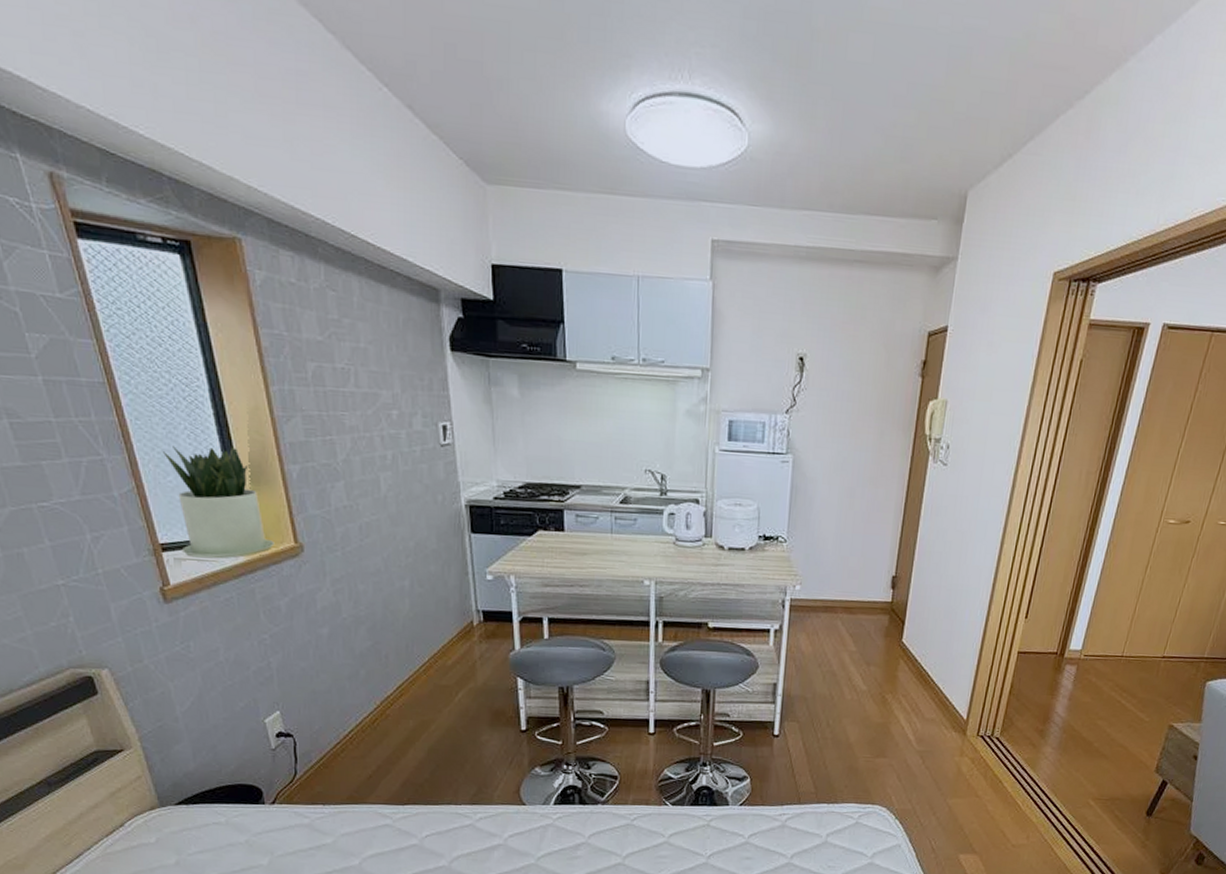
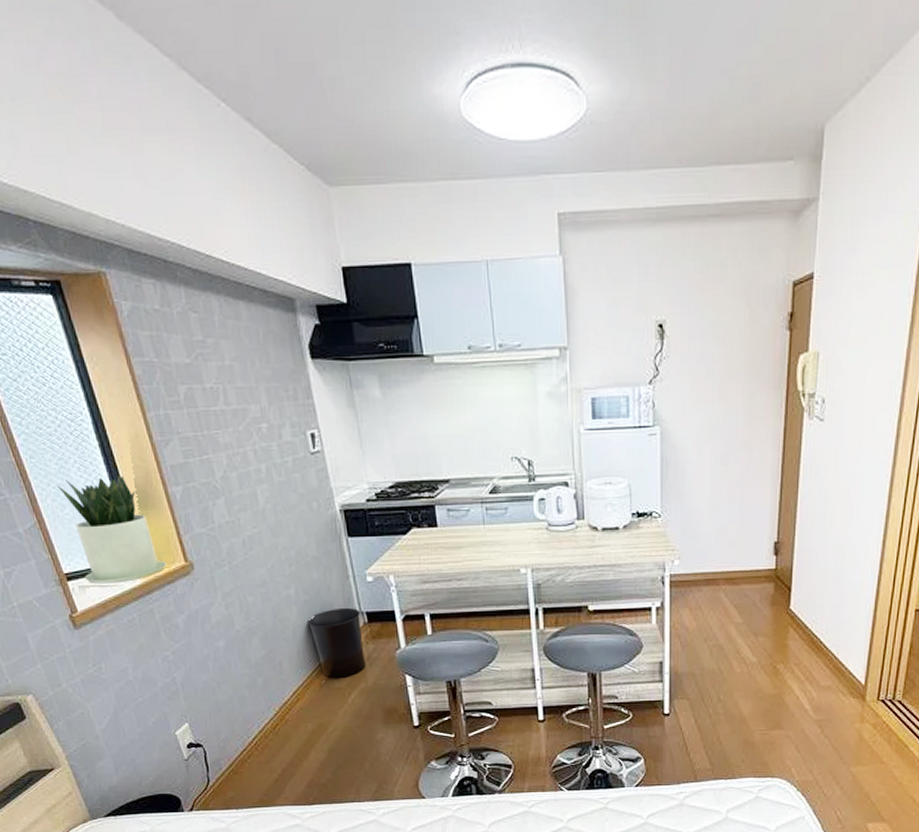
waste bin: none [420,604,477,677] -> present [308,607,365,679]

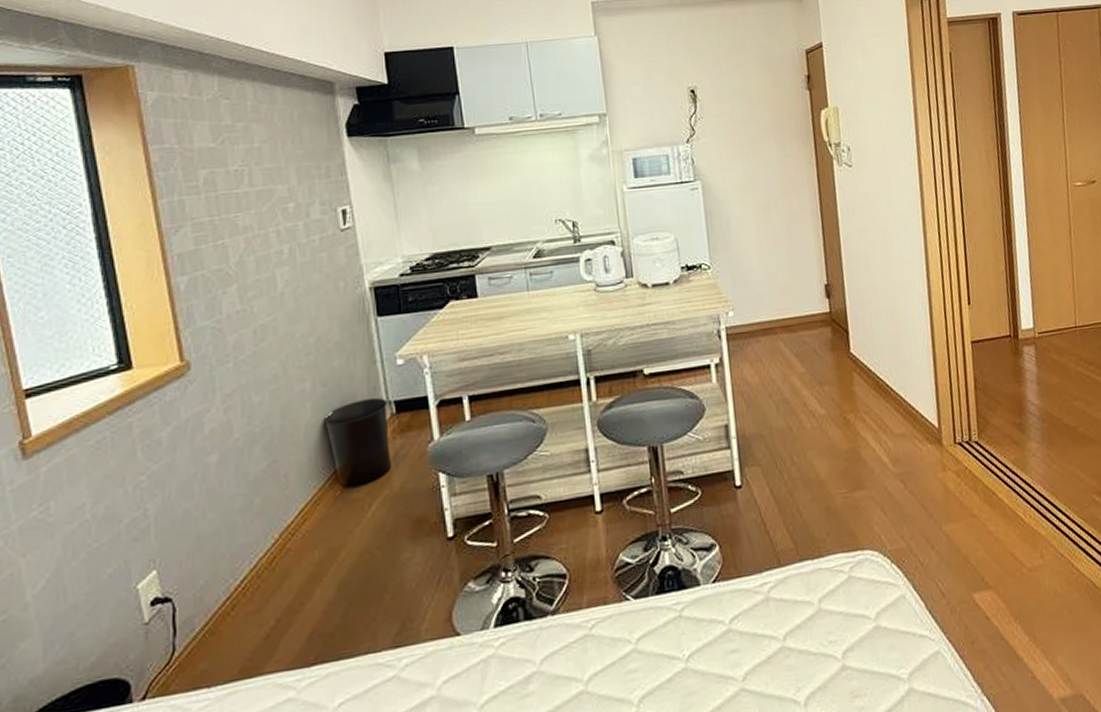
planter: present [58,474,167,584] -> none [36,268,157,399]

